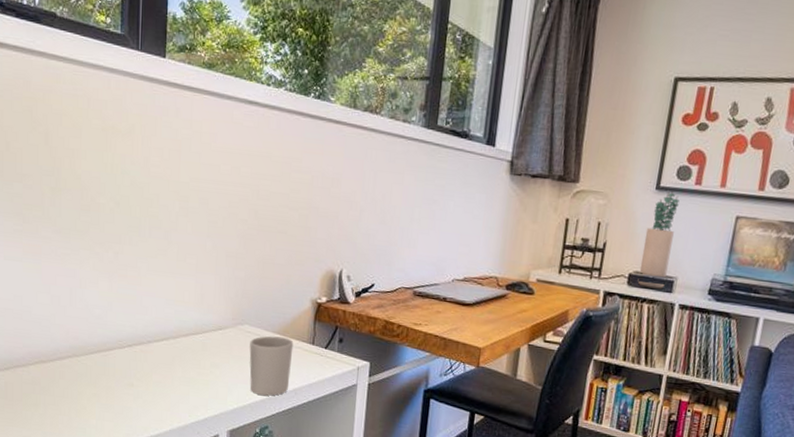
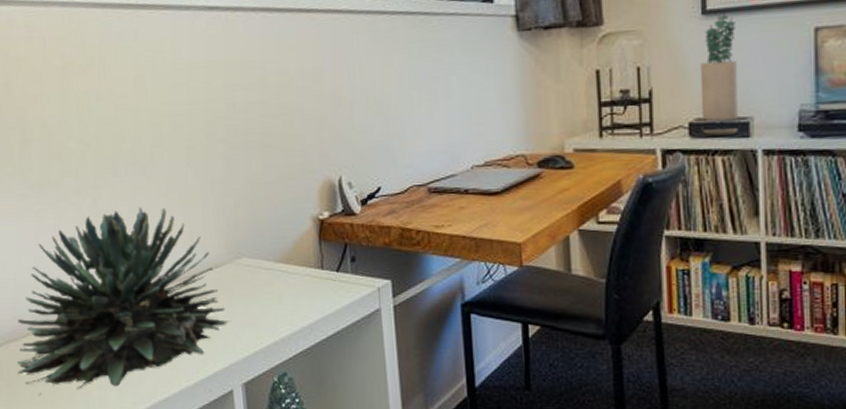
succulent plant: none [21,266,224,418] -> present [17,207,228,397]
mug: present [249,335,294,396] -> none [251,265,303,337]

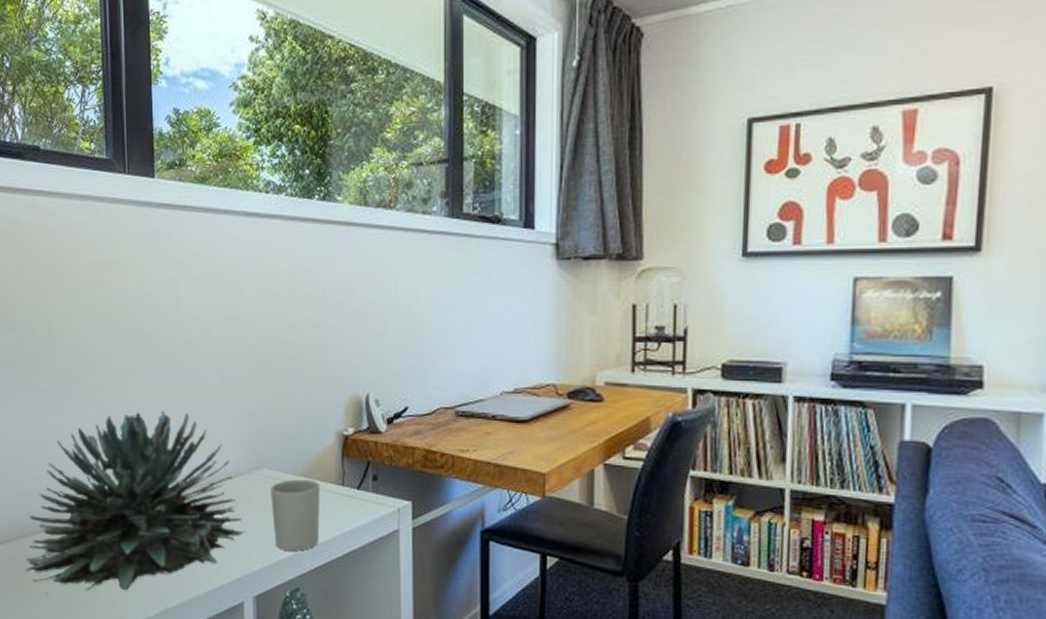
mug: none [251,265,303,337] -> present [270,479,321,551]
vase: present [699,13,738,136] -> none [734,256,775,379]

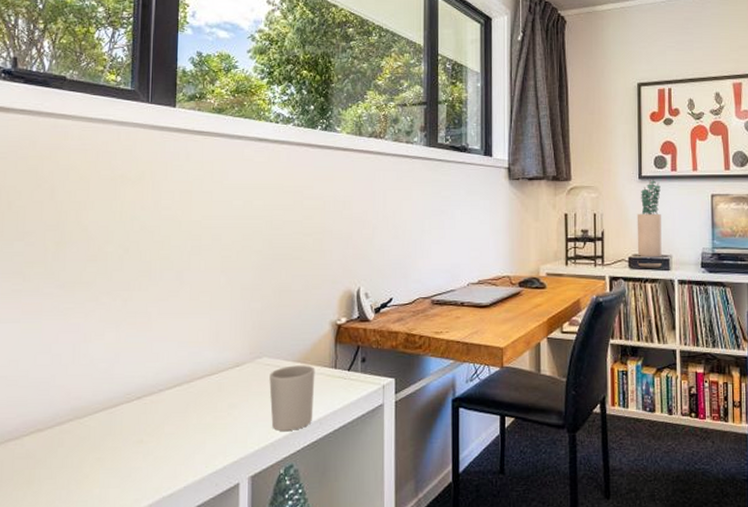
succulent plant: present [26,410,244,596] -> none [12,309,243,498]
vase: none [734,256,775,379] -> present [637,179,662,268]

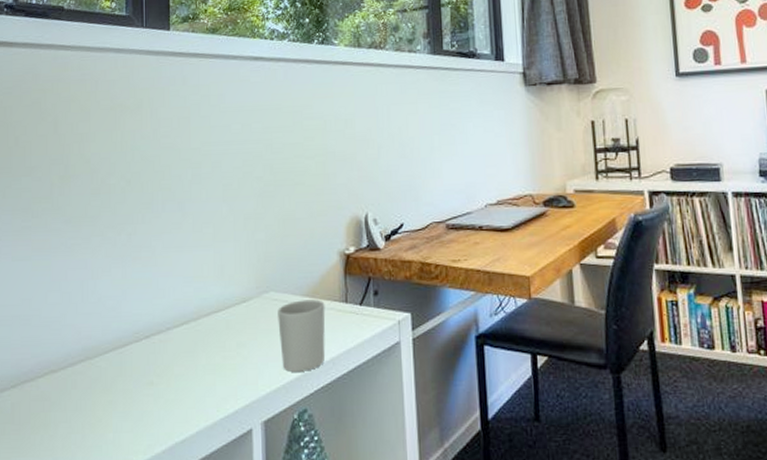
vase: present [637,179,662,268] -> none [676,75,711,180]

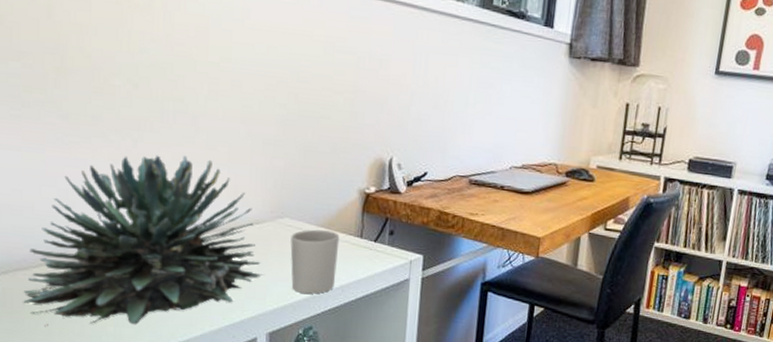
succulent plant: none [29,242,252,442] -> present [23,155,262,327]

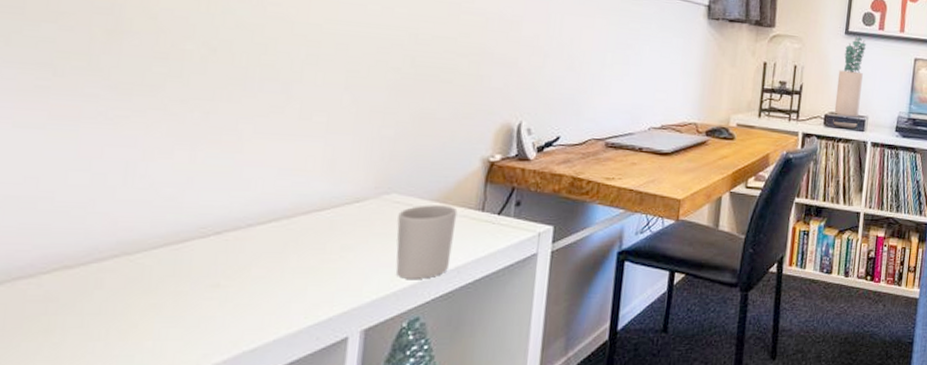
succulent plant: present [23,155,262,327] -> none [21,127,359,351]
vase: none [697,76,738,175] -> present [833,36,866,129]

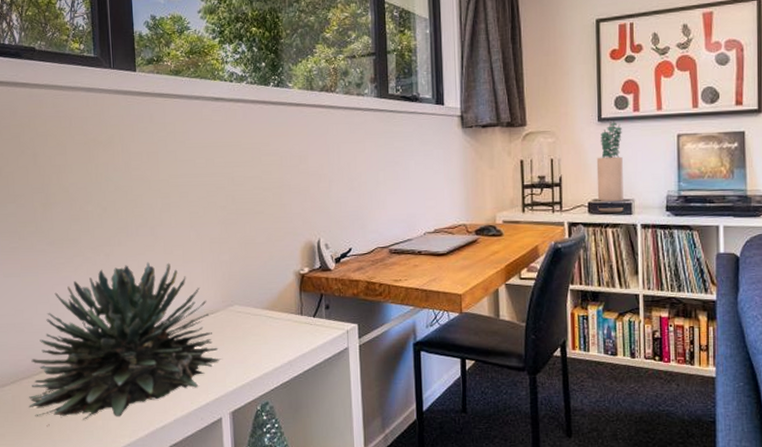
succulent plant: none [21,127,359,351] -> present [29,262,220,427]
mug: present [395,205,458,279] -> none [241,312,284,372]

